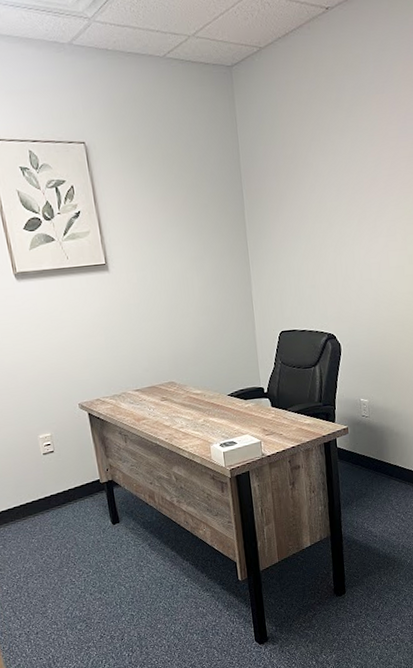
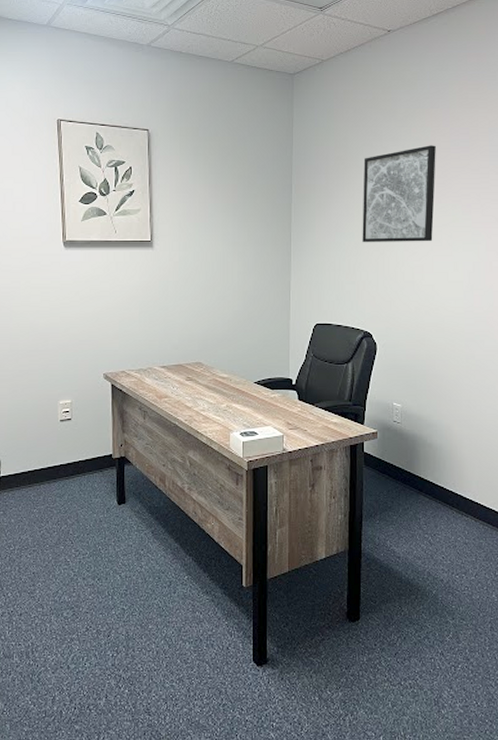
wall art: none [312,134,387,245] -> present [362,145,436,243]

